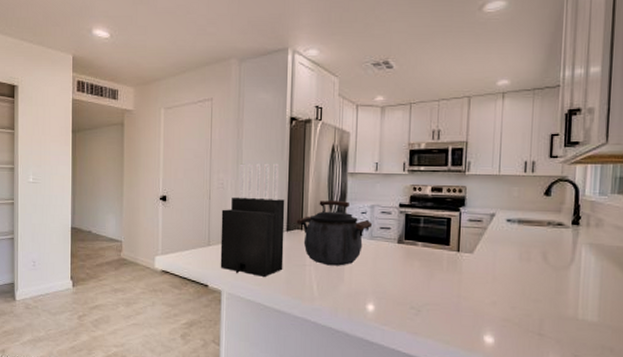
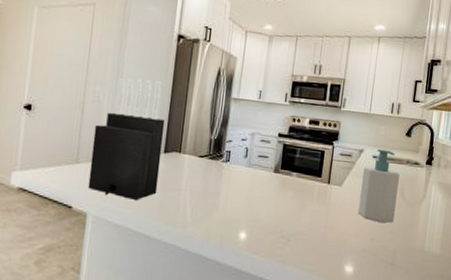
kettle: present [296,200,373,266] -> none [175,124,252,193]
soap bottle: none [495,212,540,290] -> present [358,149,400,223]

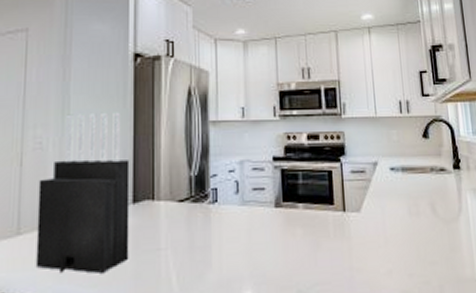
soap bottle: present [358,149,400,223] -> none [382,158,432,251]

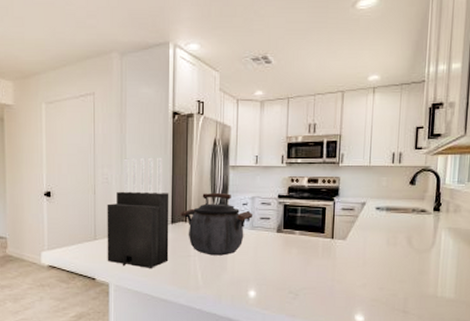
kettle: none [145,156,243,247] -> present [180,192,253,256]

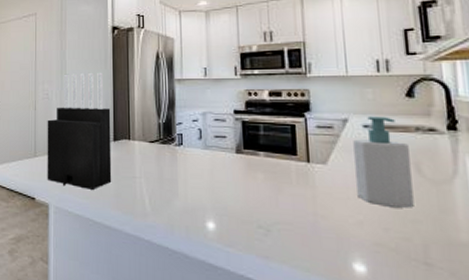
kettle: present [180,192,253,256] -> none [123,107,206,179]
soap bottle: none [365,200,406,272] -> present [353,116,414,208]

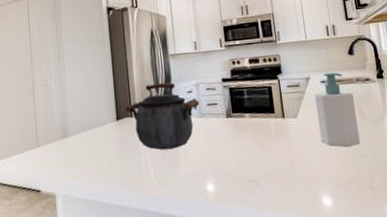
knife block: present [47,72,112,190] -> none [47,53,118,173]
kettle: none [123,107,206,179] -> present [125,82,200,150]

